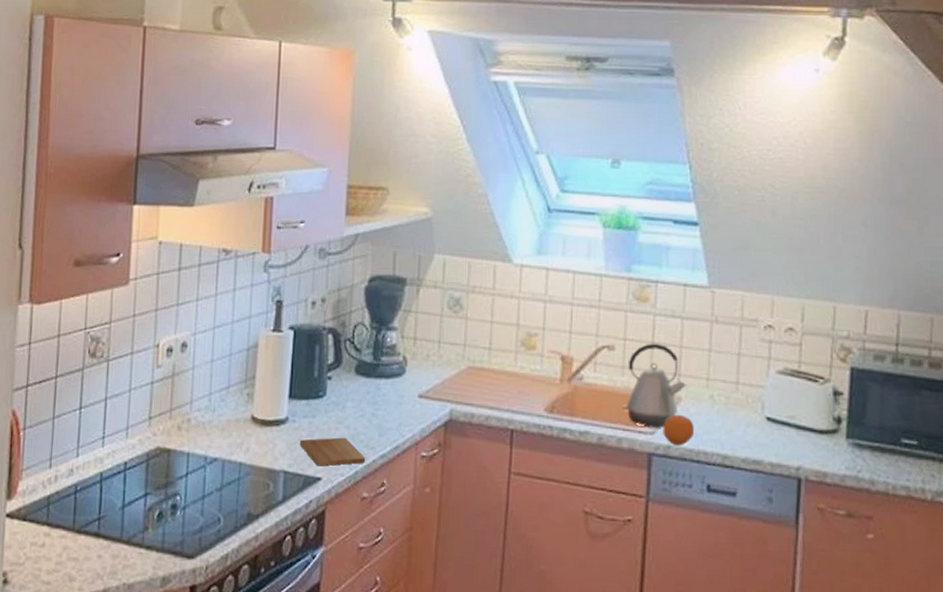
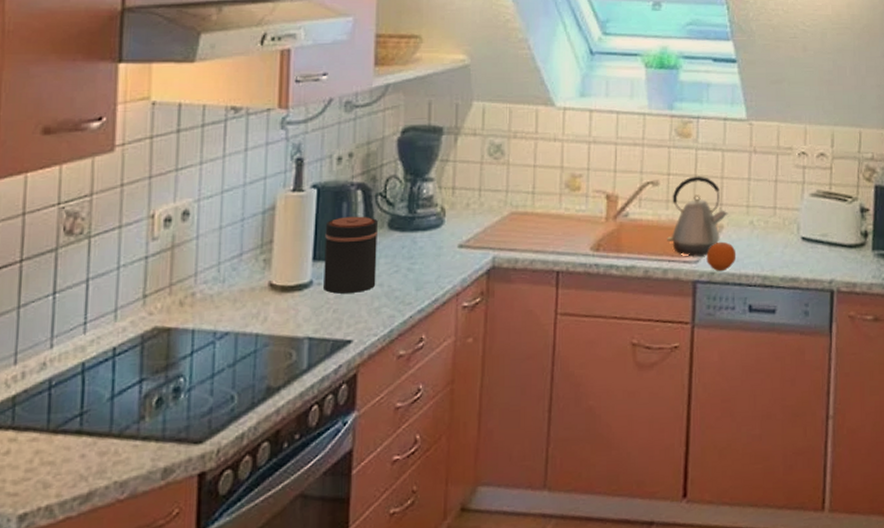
cylinder: none [297,359,346,433] -> present [323,216,378,294]
cutting board: present [299,437,366,466] -> none [326,295,402,329]

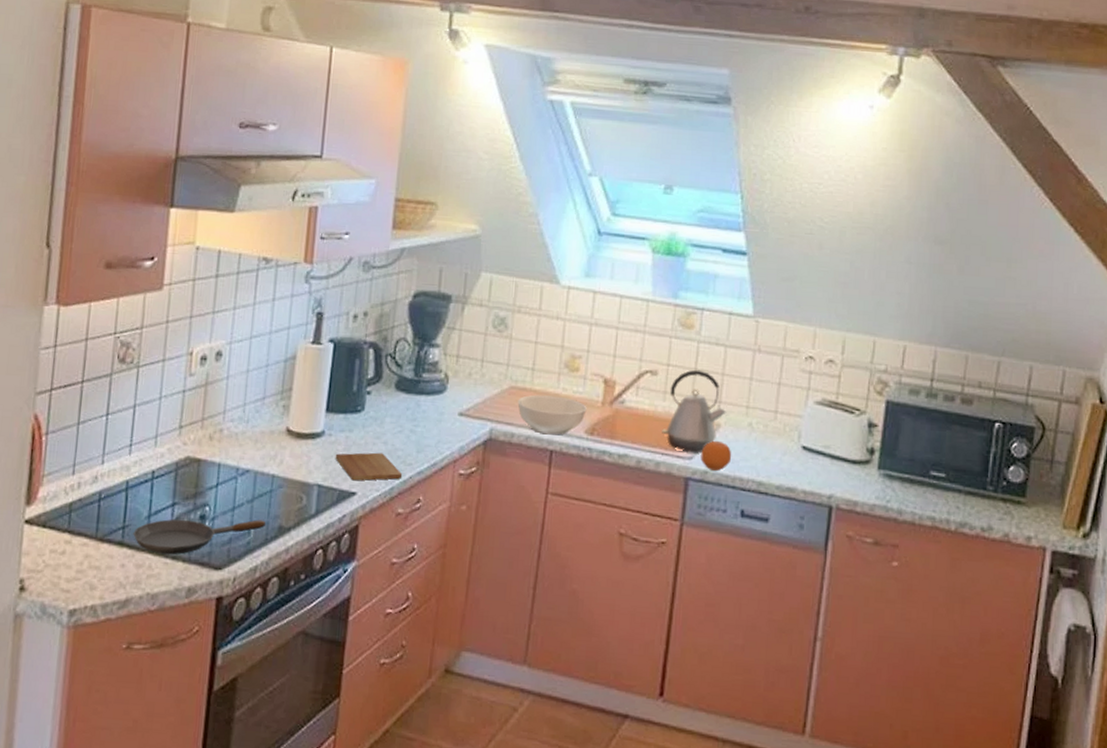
frying pan: none [93,383,251,437] -> present [133,519,265,555]
cylinder: present [323,216,378,294] -> none [334,373,386,448]
cutting board: none [326,295,402,329] -> present [335,452,403,481]
bowl: none [520,216,591,256] -> present [517,395,587,435]

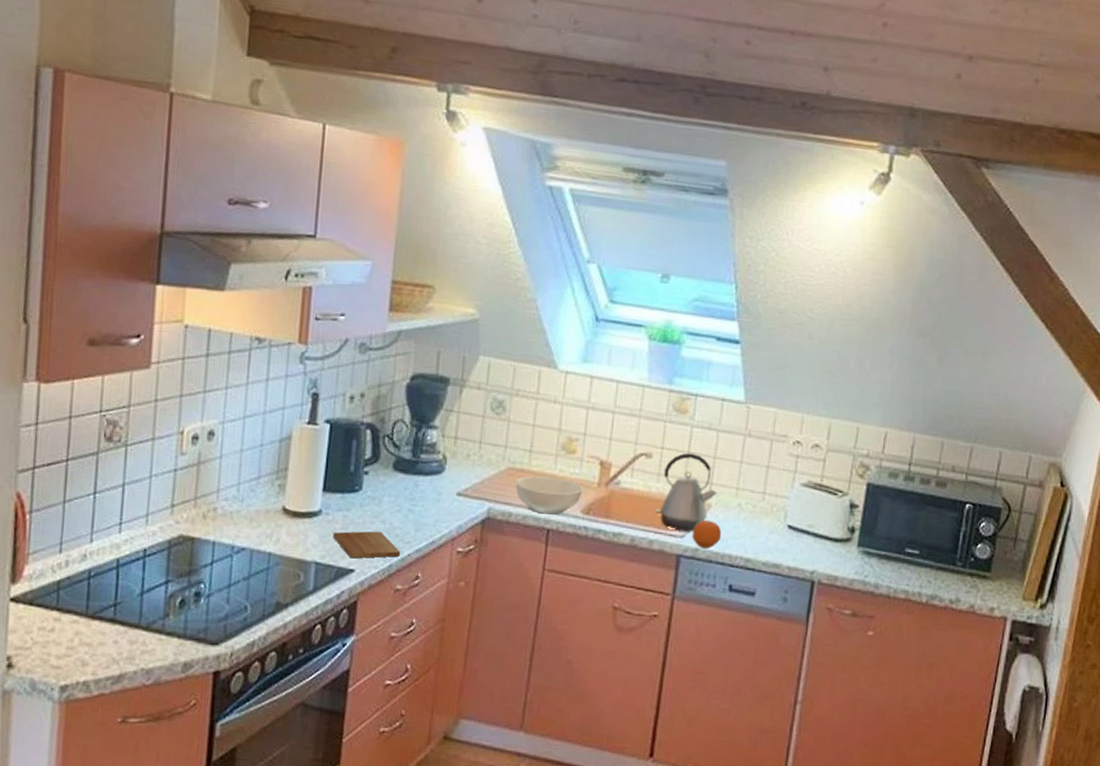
frying pan: present [133,519,265,555] -> none [125,596,262,631]

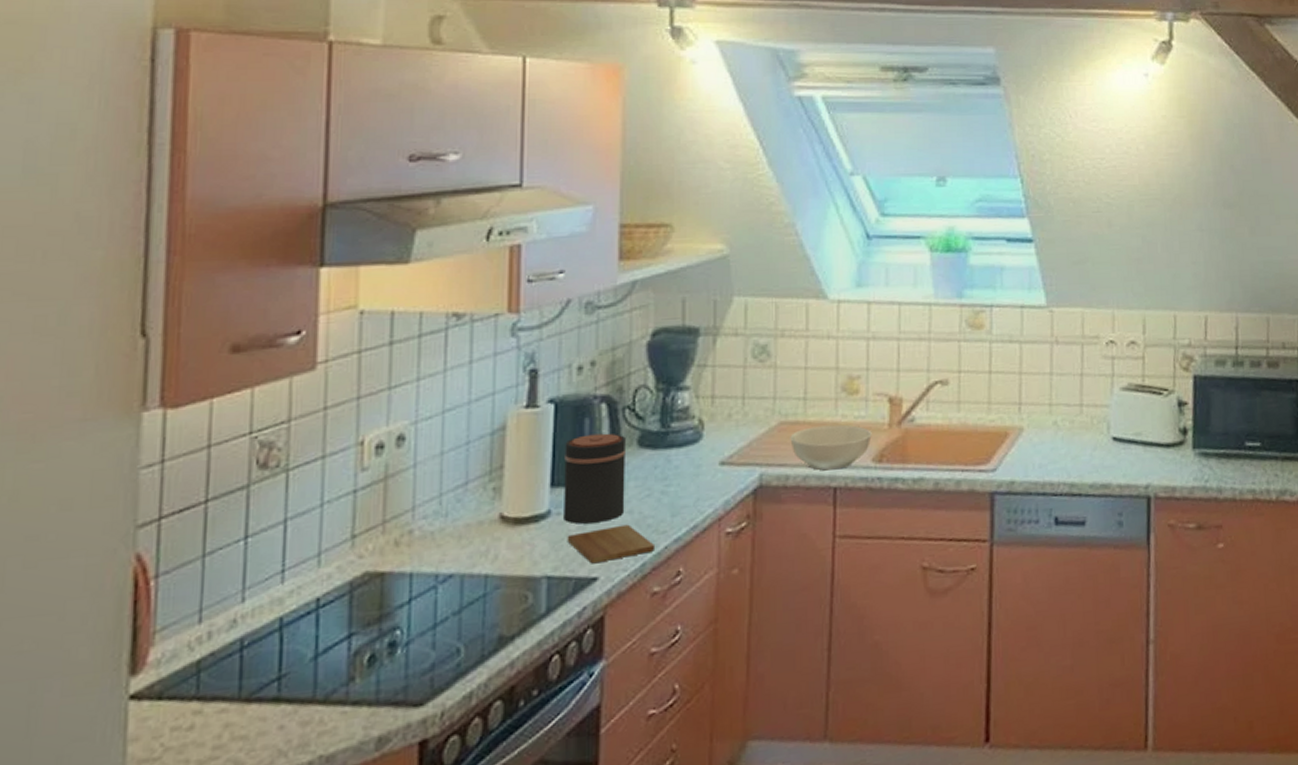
cylinder: none [331,453,384,526] -> present [564,433,625,524]
kettle: present [655,452,718,531] -> none [959,372,1029,464]
fruit: present [692,519,722,549] -> none [1005,445,1039,481]

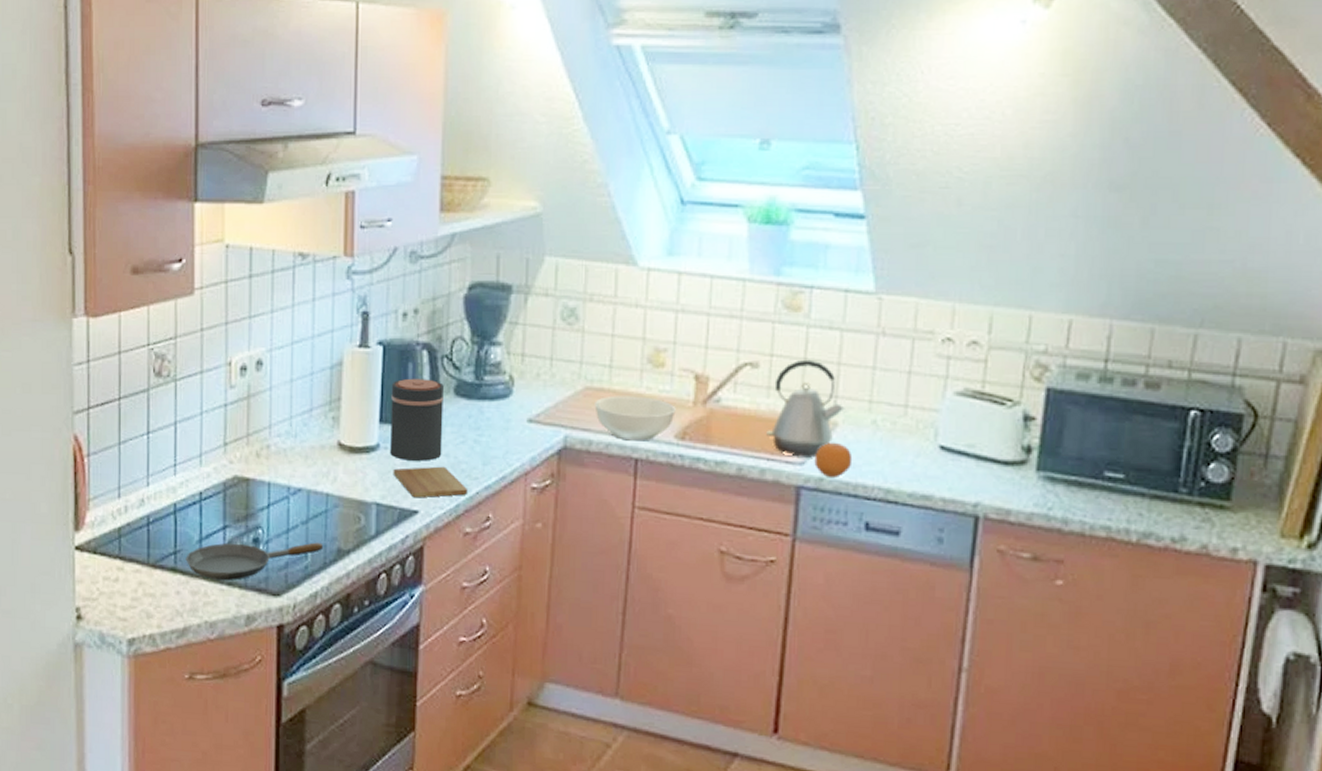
frying pan: none [294,633,480,703] -> present [185,542,323,581]
kettle: none [959,372,1029,464] -> present [766,359,845,456]
fruit: none [1005,445,1039,481] -> present [814,442,853,479]

